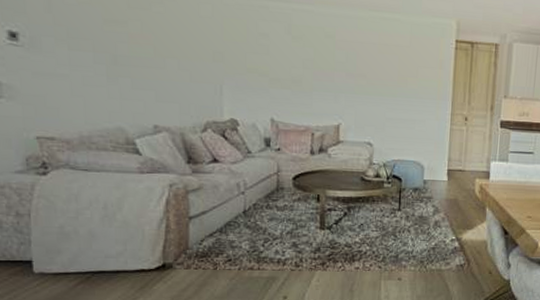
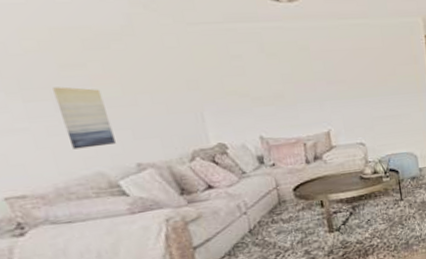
wall art: none [95,40,139,103] -> present [53,86,116,149]

